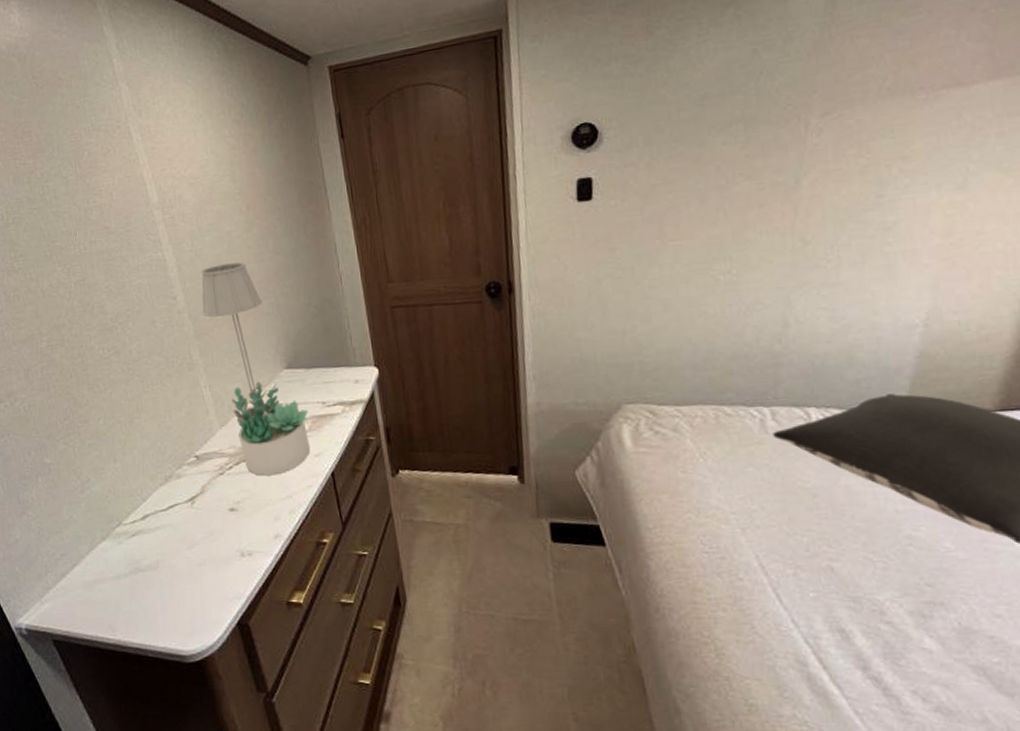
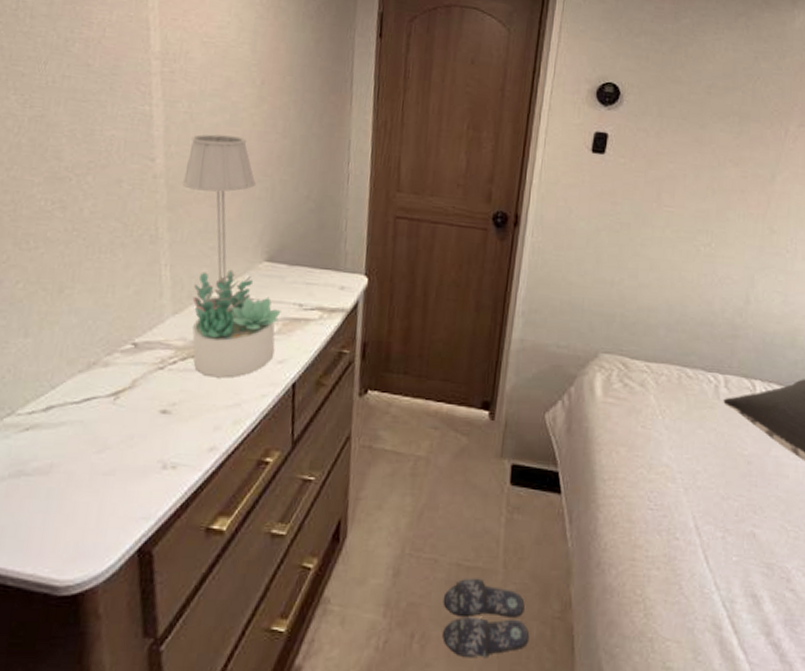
slippers: none [506,629,597,700] -> present [443,578,529,657]

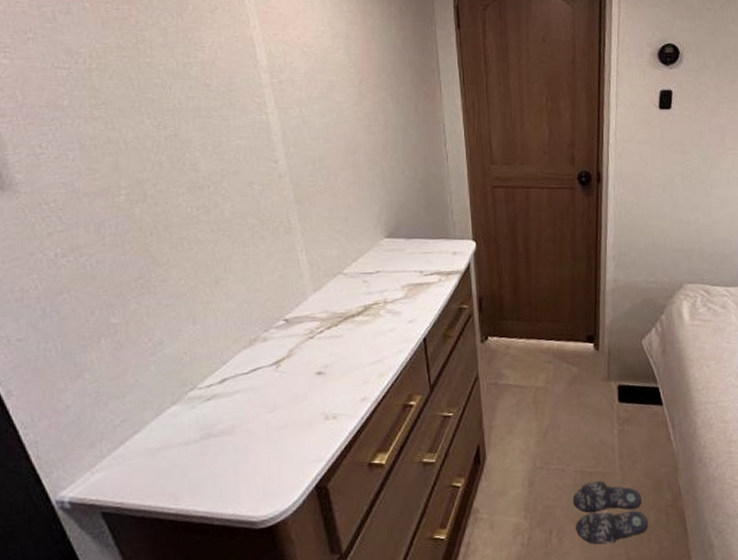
table lamp: present [183,134,256,309] -> none [305,133,368,284]
succulent plant: present [192,269,281,378] -> none [328,248,405,341]

